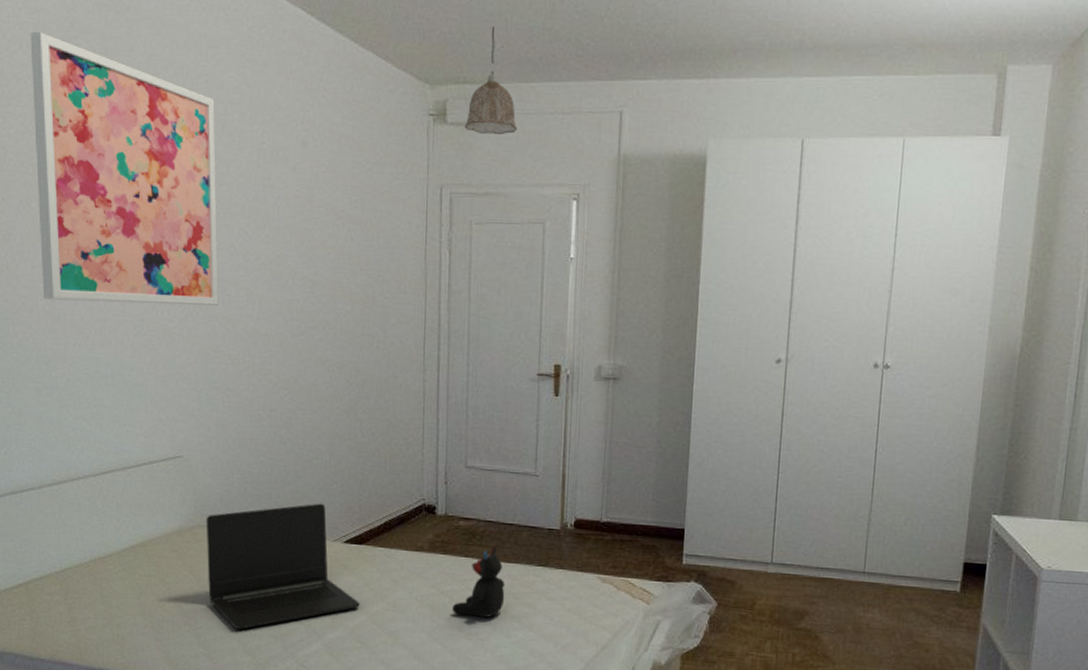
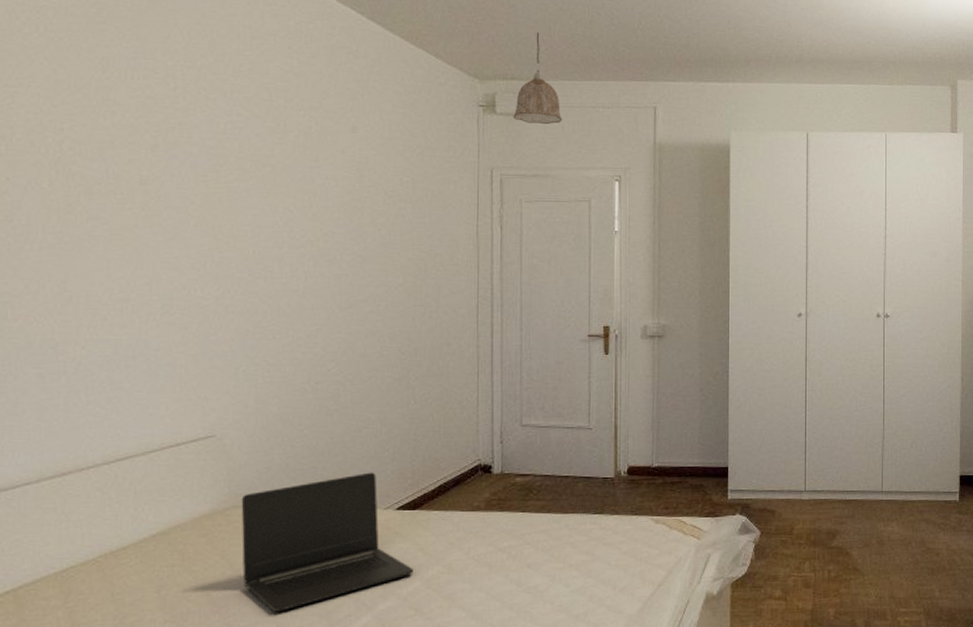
wall art: present [30,31,218,305] -> none [48,15,260,283]
teddy bear: present [452,546,506,618] -> none [511,498,563,570]

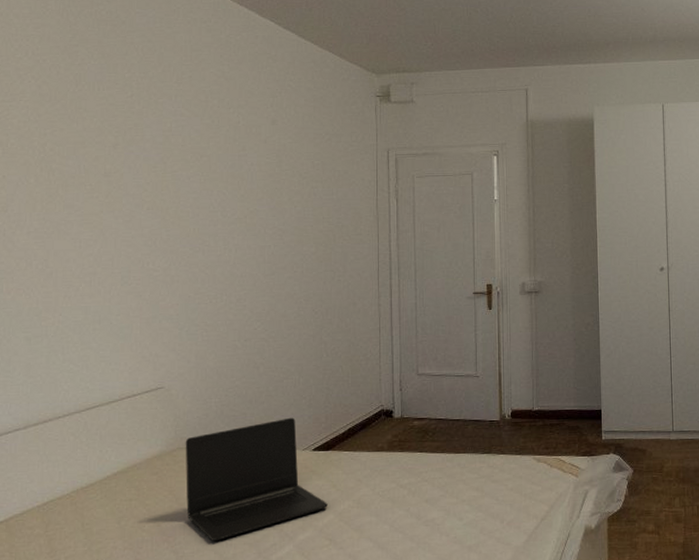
pendant lamp: present [513,32,563,125] -> none [405,31,448,110]

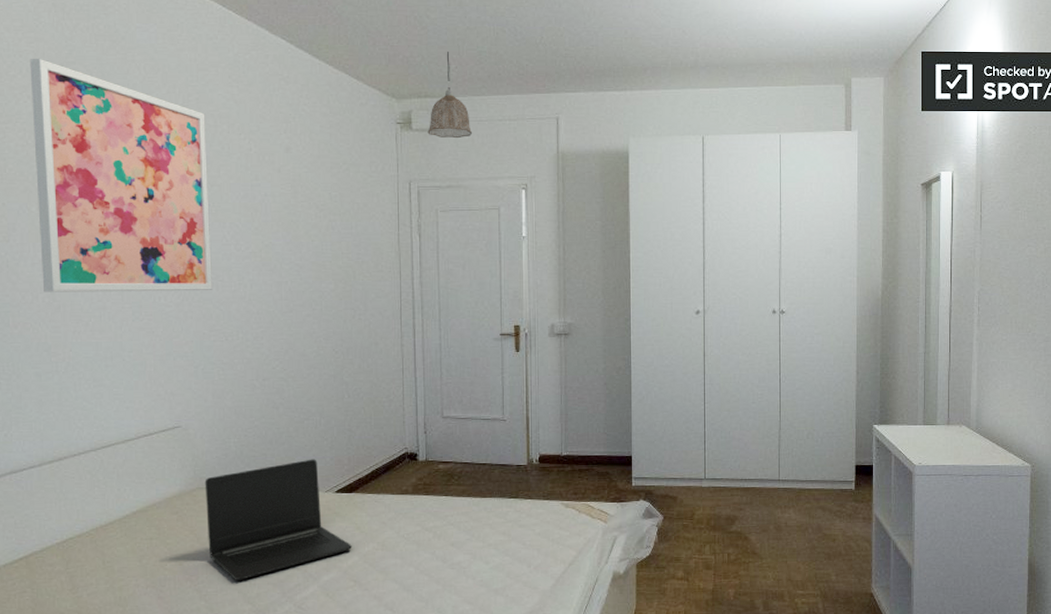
wall art: none [35,41,199,259] -> present [29,58,212,292]
pendant lamp: none [405,31,448,110] -> present [427,52,473,139]

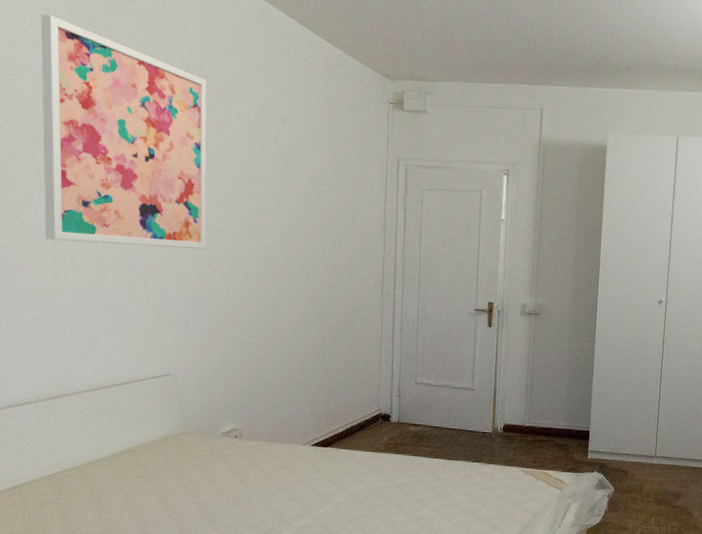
laptop: present [205,459,352,580] -> none [190,413,325,521]
pendant lamp: present [427,52,473,139] -> none [418,38,461,122]

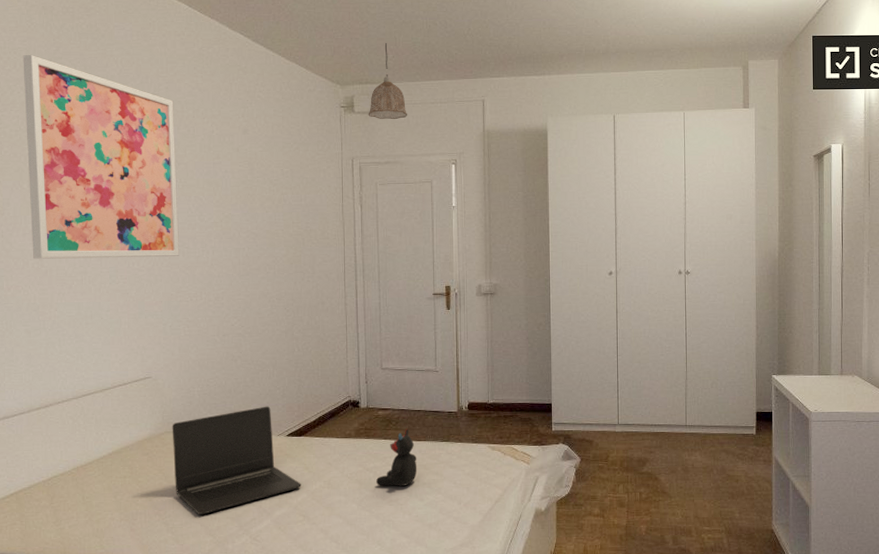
laptop: none [190,413,325,521] -> present [172,406,301,515]
teddy bear: none [403,446,447,505] -> present [376,429,417,486]
pendant lamp: none [418,38,461,122] -> present [368,43,408,120]

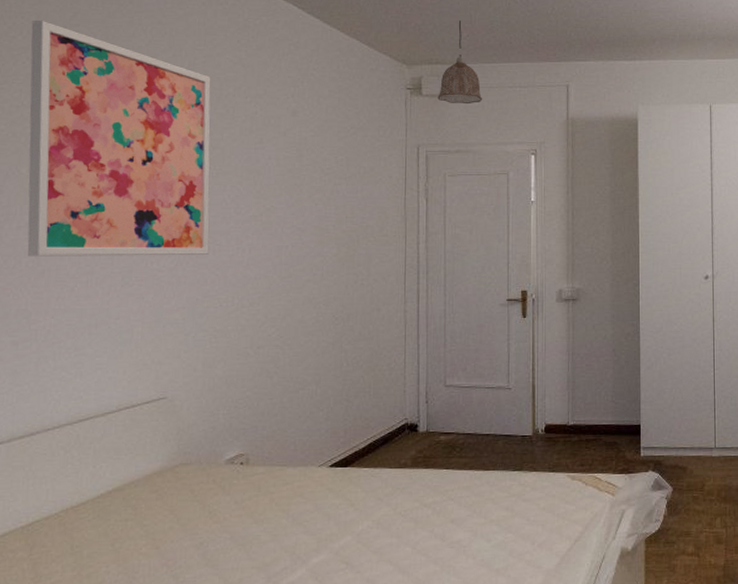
laptop: present [172,406,301,515] -> none [188,431,345,565]
teddy bear: present [376,429,417,486] -> none [435,456,484,525]

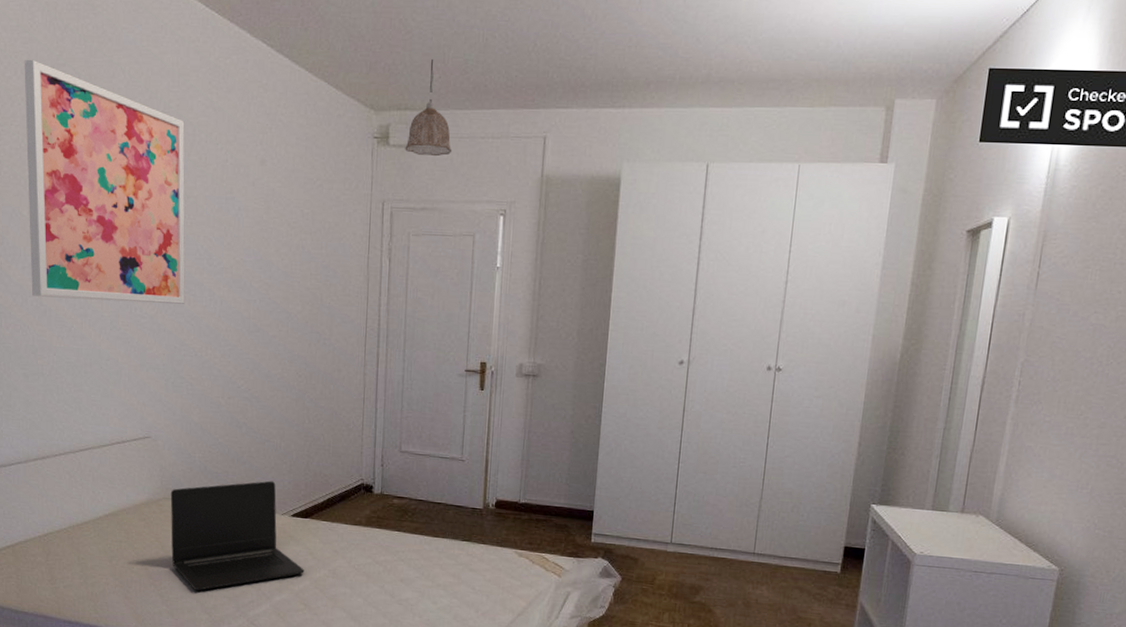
laptop: none [188,431,345,565] -> present [170,480,304,591]

